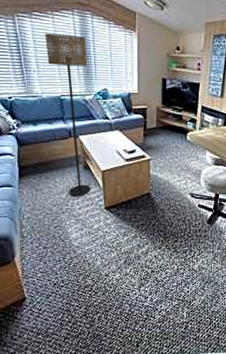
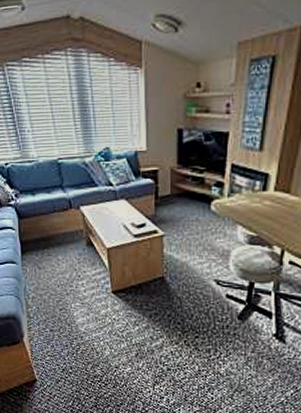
floor lamp: present [45,33,91,196] -> none [37,82,96,277]

